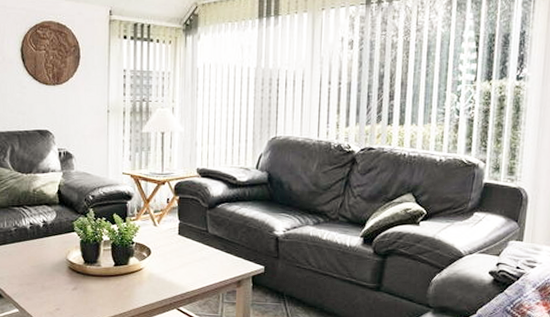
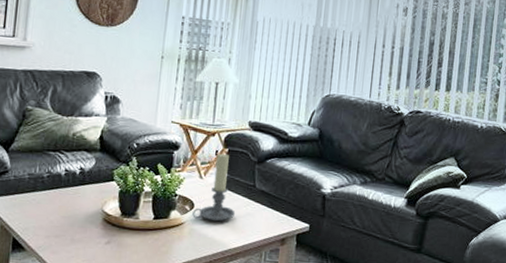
candle holder: none [150,201,191,267] -> present [192,153,236,222]

